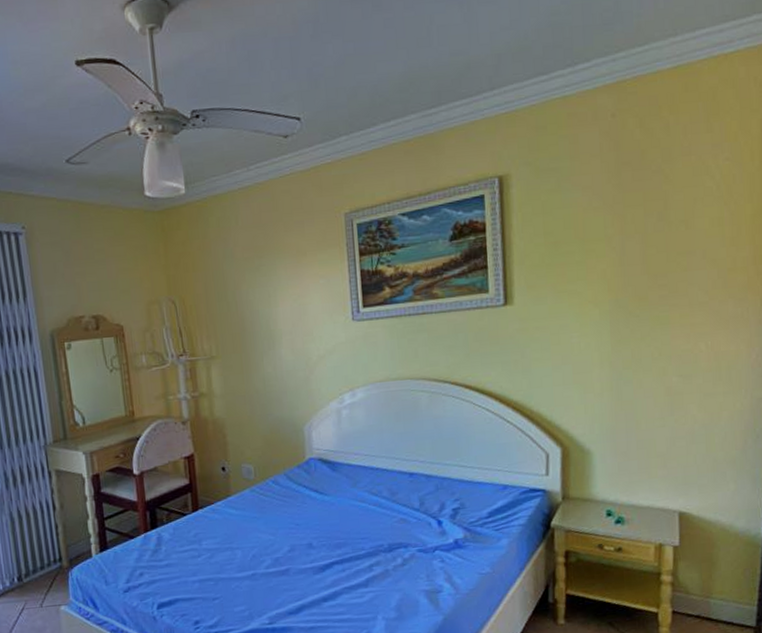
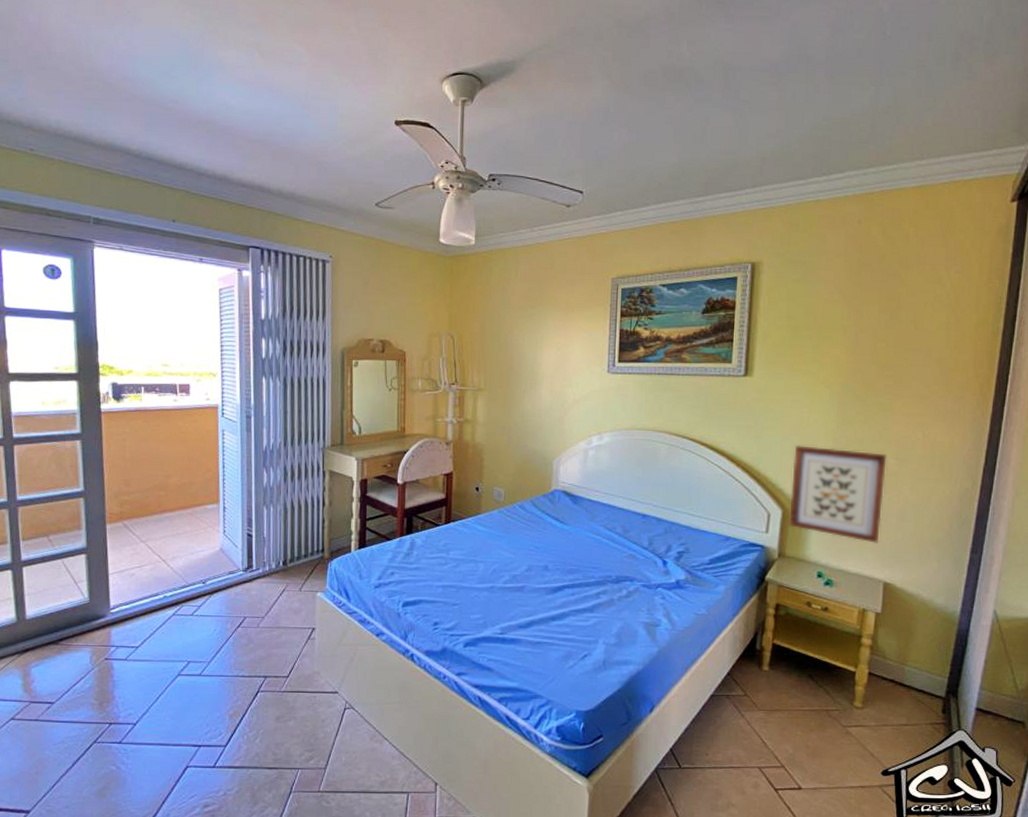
wall art: none [567,372,670,471] -> present [789,444,887,543]

